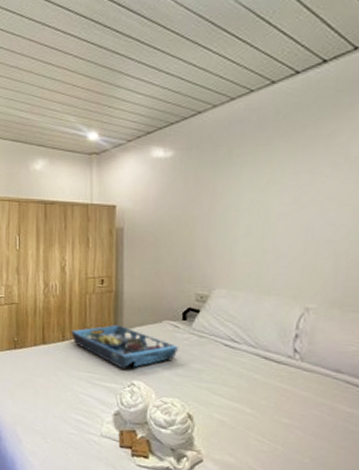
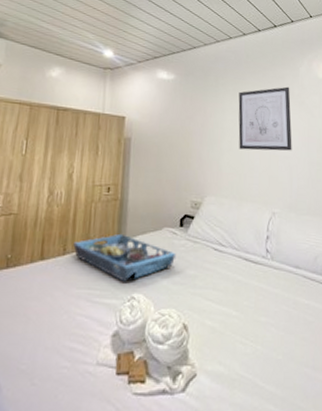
wall art: none [259,147,344,235] -> present [238,86,292,151]

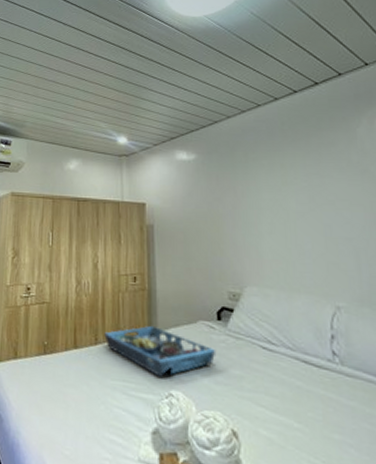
wall art: present [238,86,292,151] -> none [276,153,357,233]

